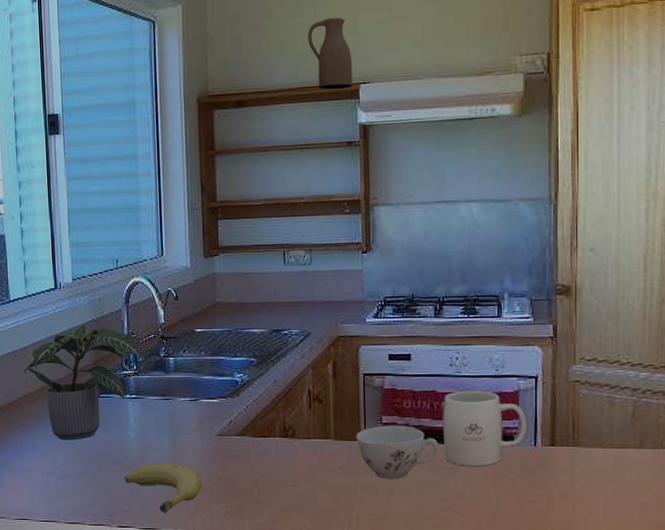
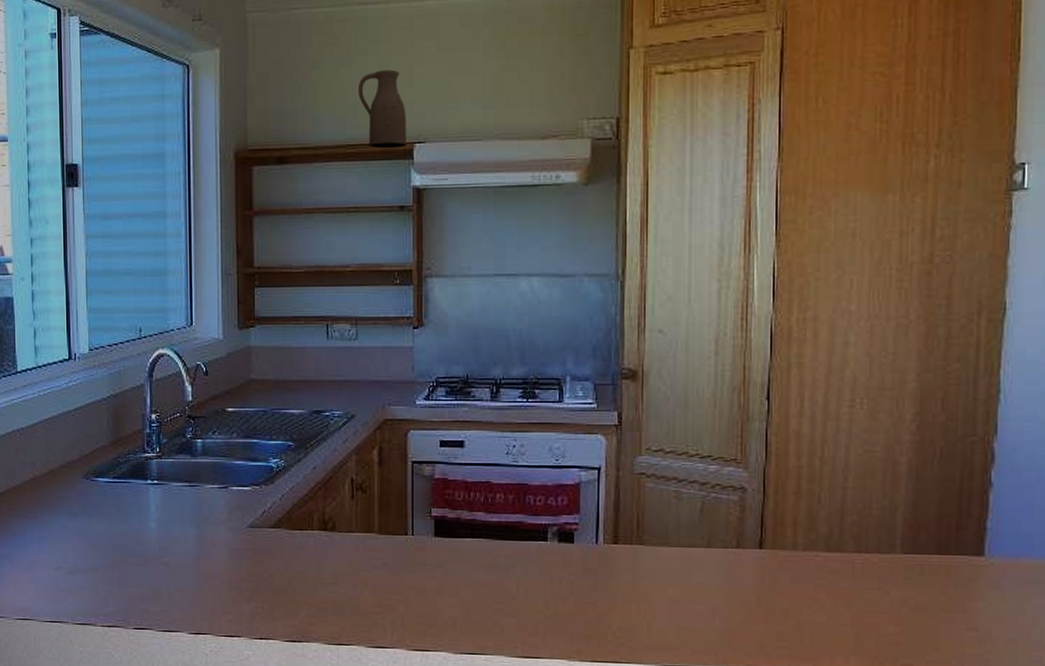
potted plant: present [24,324,141,440] -> none [31,400,165,530]
fruit: present [124,463,202,513] -> none [142,557,230,613]
teacup: present [356,425,438,479] -> none [402,518,492,578]
mug: present [442,391,527,467] -> none [496,482,589,565]

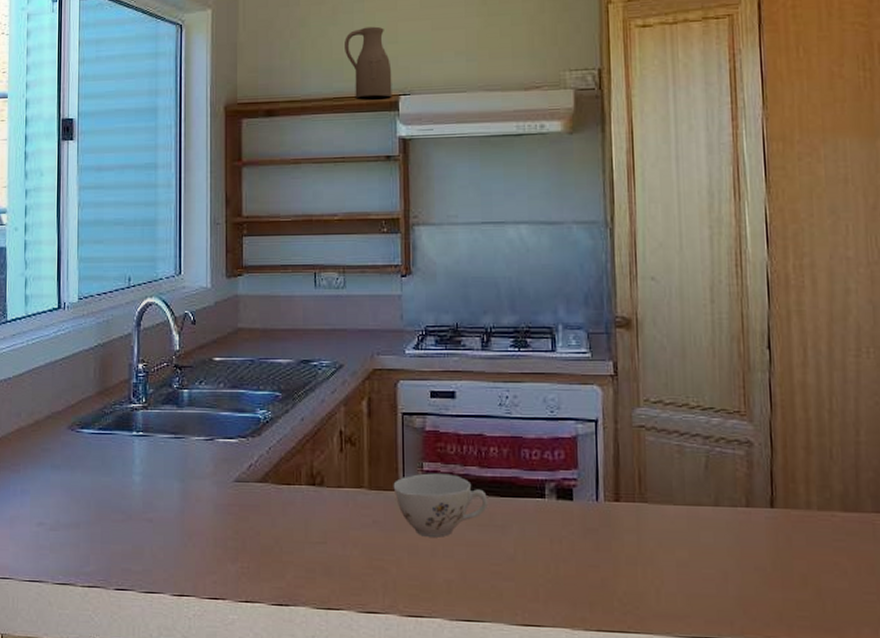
teacup: none [402,518,492,578] -> present [393,473,487,537]

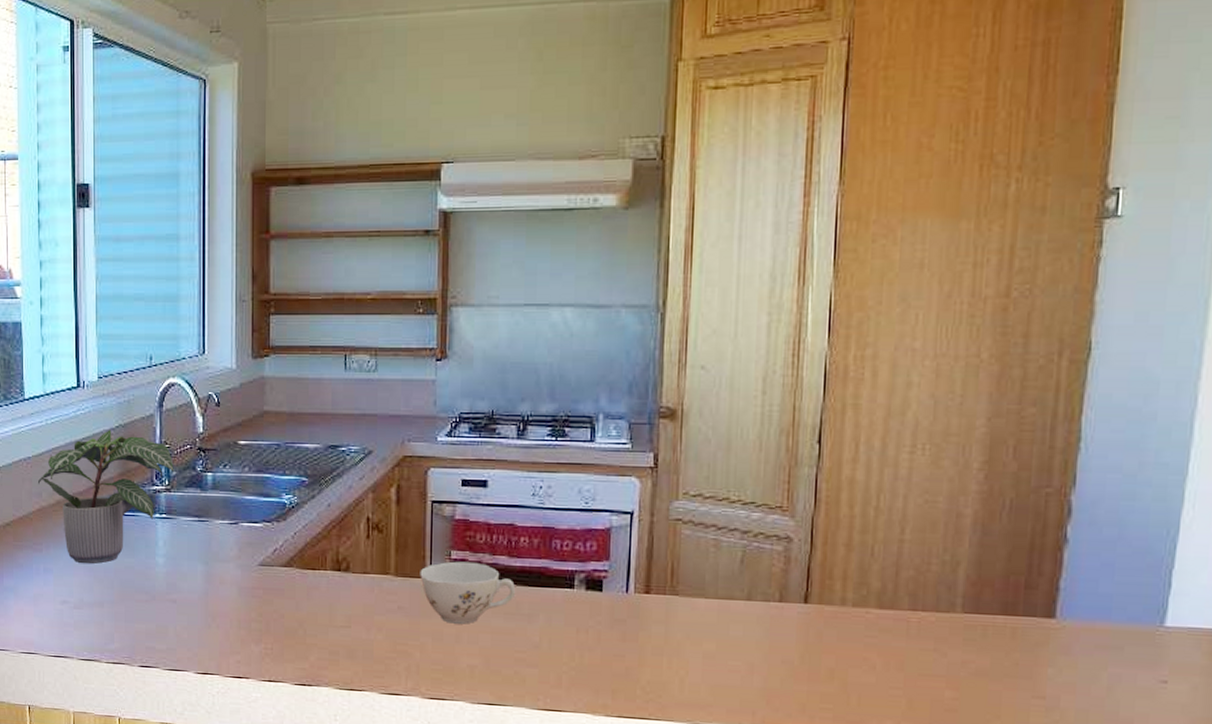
potted plant: none [17,349,151,483] -> present [37,430,174,564]
ceramic pitcher: present [345,26,392,101] -> none [384,84,434,169]

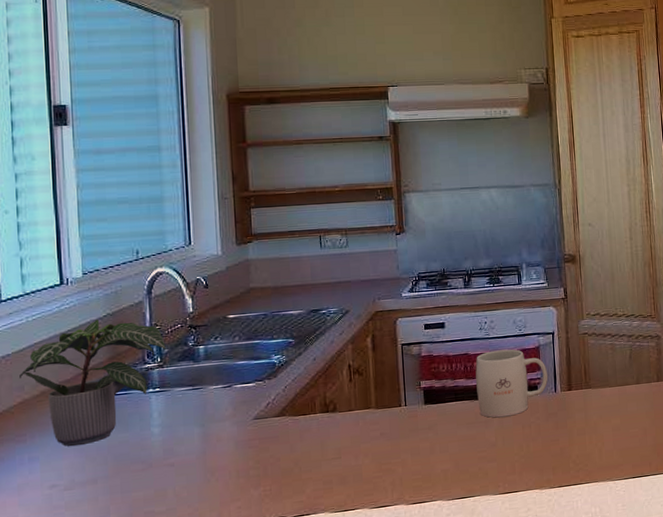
teacup: present [420,561,515,624] -> none [396,387,473,440]
mug: none [520,525,619,614] -> present [475,349,548,418]

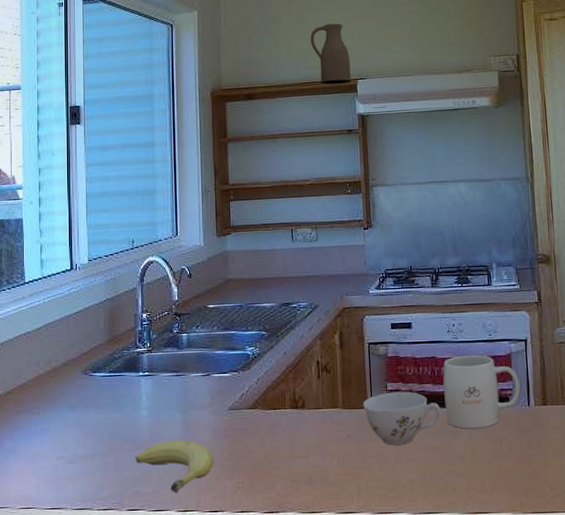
potted plant: present [18,319,166,446] -> none [35,304,154,421]
fruit: none [146,454,238,508] -> present [135,440,214,492]
ceramic pitcher: none [338,29,382,91] -> present [310,23,351,85]
teacup: none [396,387,473,440] -> present [363,391,441,445]

